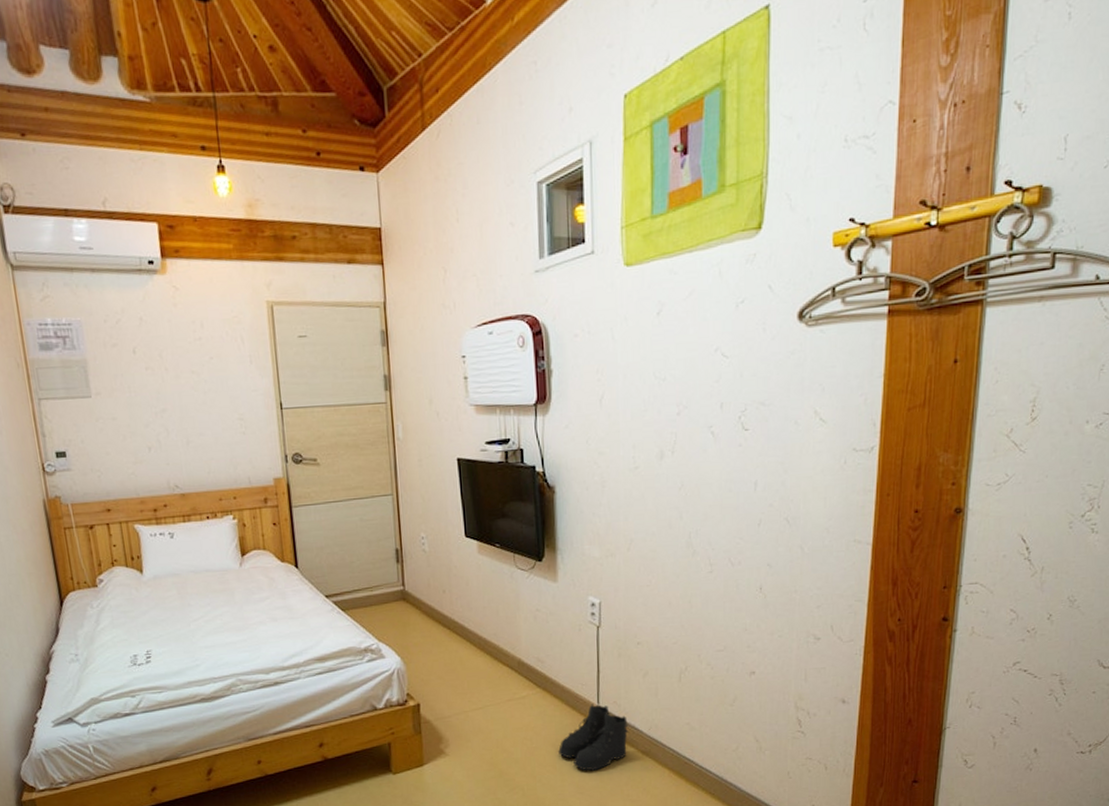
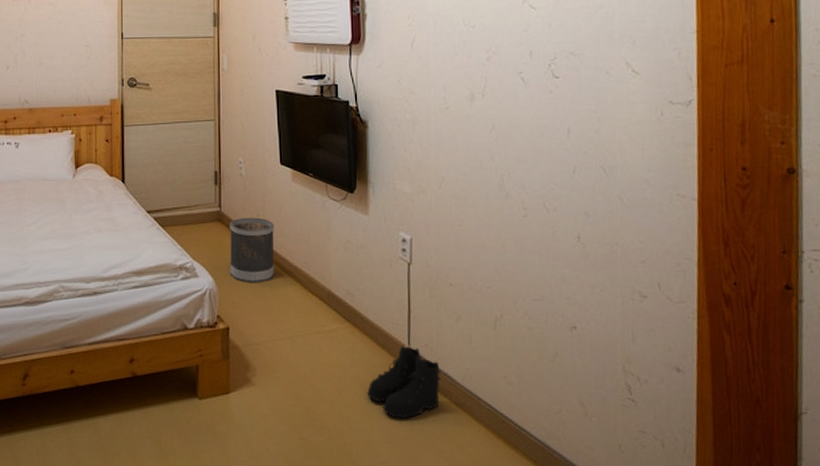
wastebasket: none [415,593,464,659] -> present [229,217,275,283]

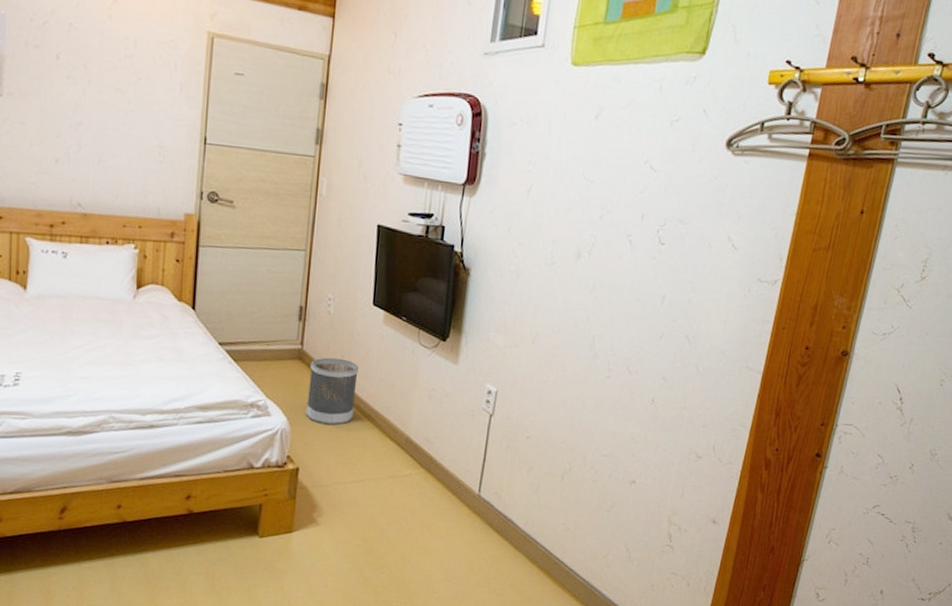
boots: present [367,345,442,419] -> none [432,492,506,560]

